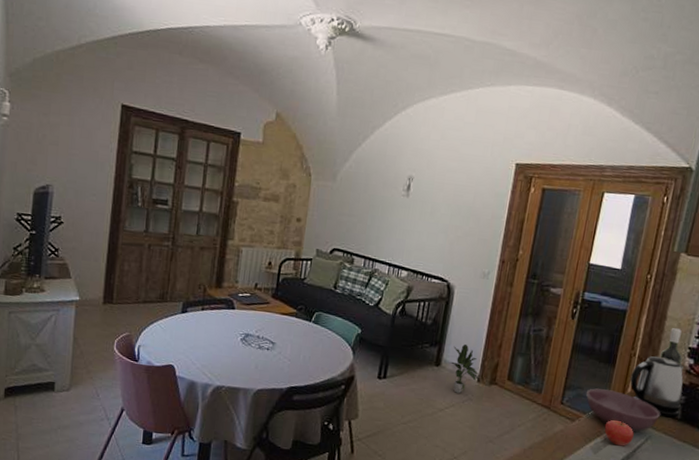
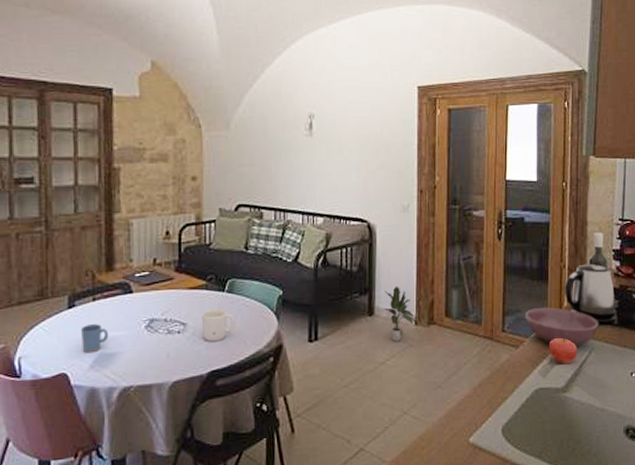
mug: none [188,329,211,353] -> present [81,324,109,354]
mug: none [287,334,317,363] -> present [202,308,235,342]

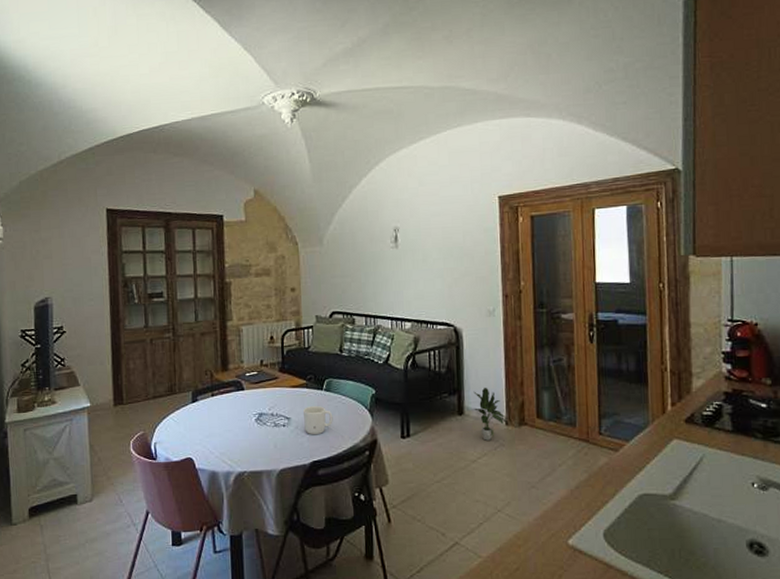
mug: present [81,324,109,354] -> none [203,416,226,442]
bowl: present [526,307,598,347] -> none [624,411,709,453]
fruit: present [548,337,577,365] -> none [652,442,686,471]
kettle: present [565,263,615,325] -> none [667,366,729,431]
bottle: present [588,231,609,270] -> none [693,333,719,373]

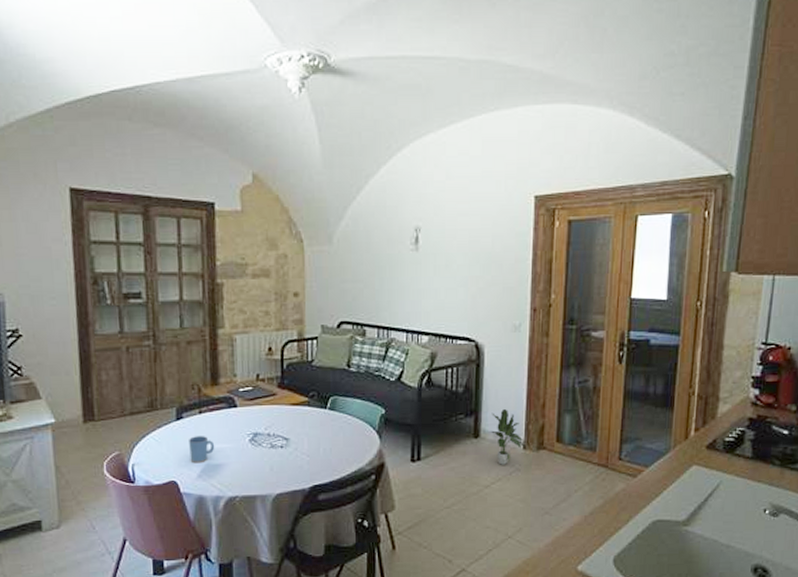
mug: none [203,416,226,442] -> present [189,436,215,464]
mug: present [303,405,333,435] -> none [304,425,337,458]

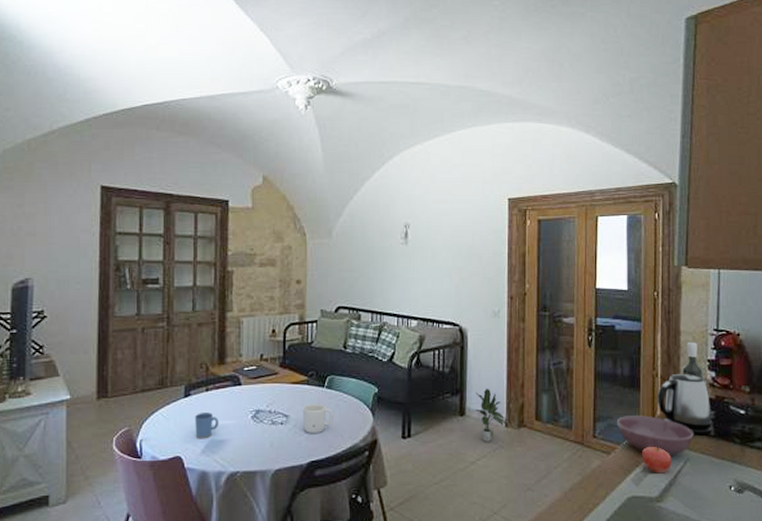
mug: none [304,425,337,458] -> present [303,403,334,434]
bowl: none [646,436,729,479] -> present [617,415,693,457]
fruit: none [670,468,703,497] -> present [641,446,672,474]
kettle: none [692,391,751,458] -> present [658,373,712,436]
bottle: none [722,356,747,398] -> present [682,341,704,380]

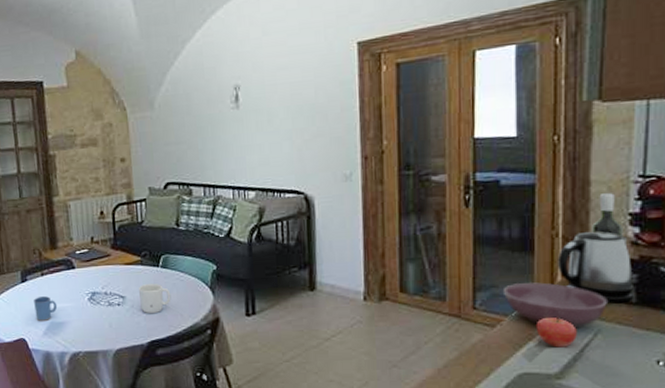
potted plant: present [475,389,507,442] -> none [327,261,366,317]

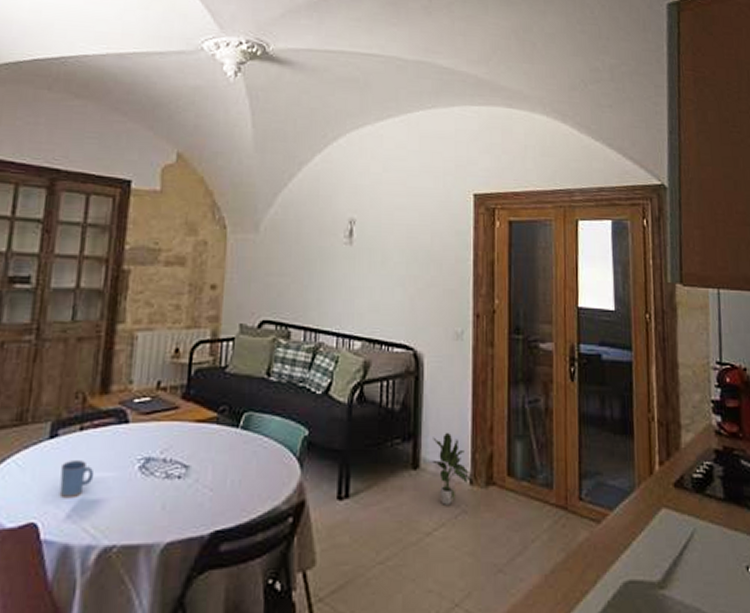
mug: present [139,283,171,314] -> none [208,448,249,493]
potted plant: none [327,261,366,317] -> present [433,433,472,505]
bowl: present [504,282,607,328] -> none [608,471,700,527]
fruit: present [535,316,577,348] -> none [638,511,676,549]
kettle: present [558,231,633,304] -> none [655,416,721,499]
bottle: present [592,192,623,238] -> none [682,376,708,426]

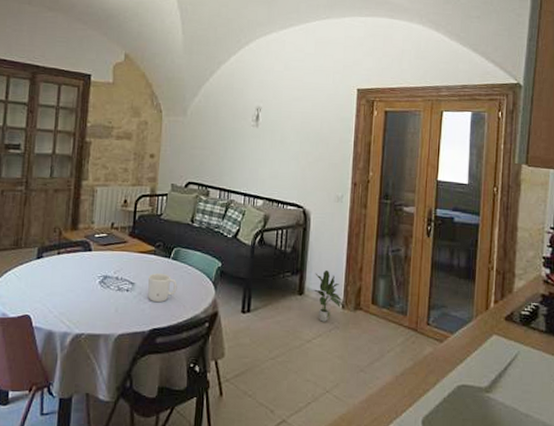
mug: present [59,461,95,499] -> none [45,275,68,300]
mug: none [208,448,249,493] -> present [148,272,177,303]

